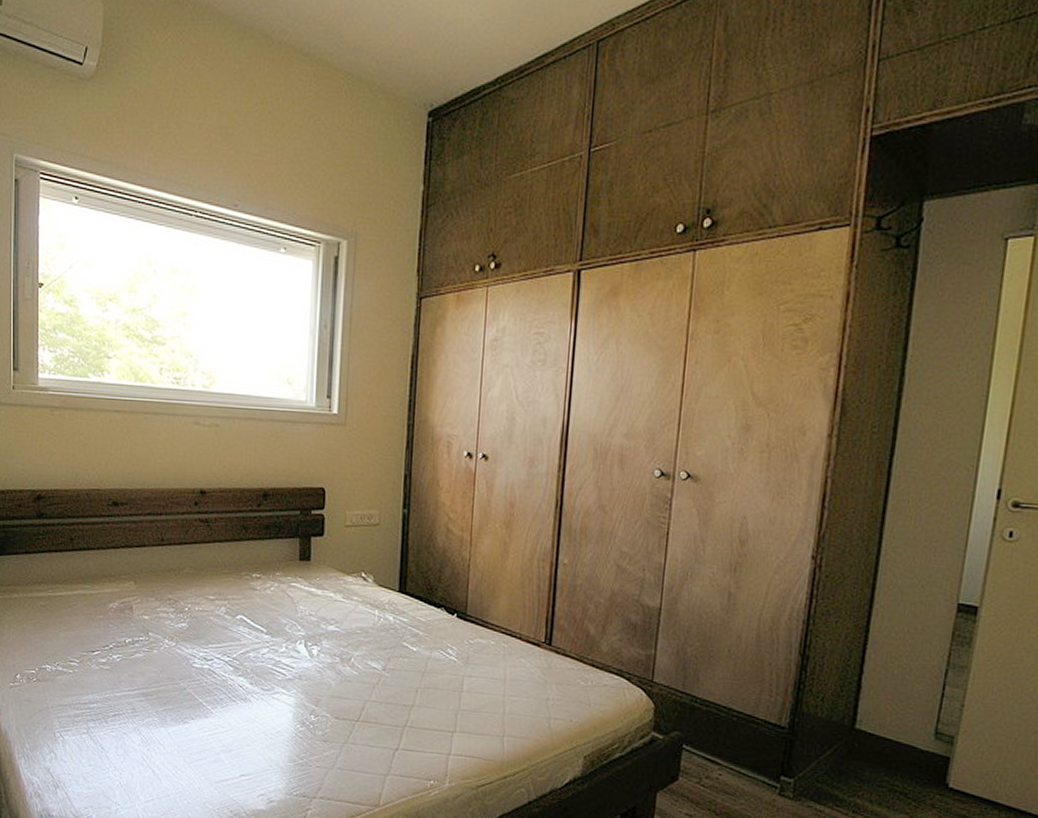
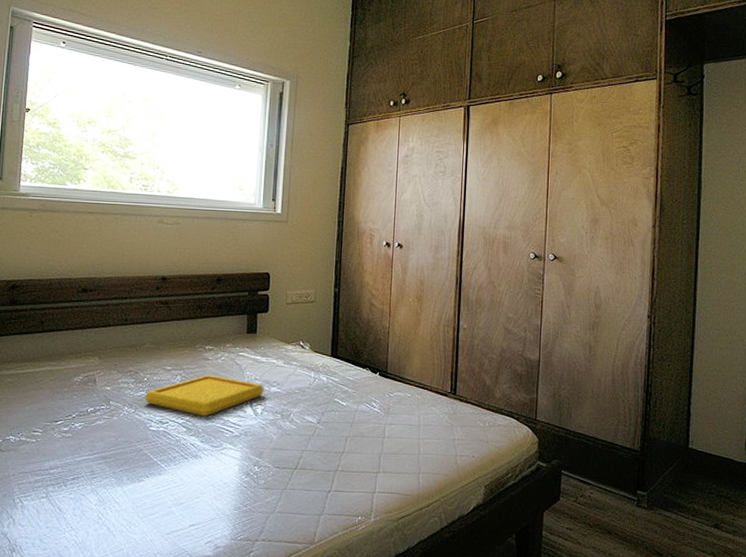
serving tray: none [186,607,321,656] -> present [144,375,265,417]

